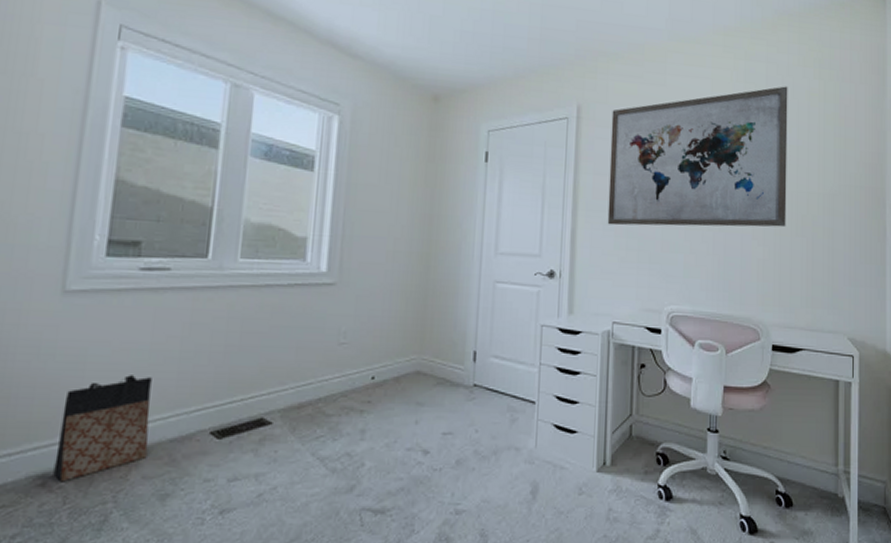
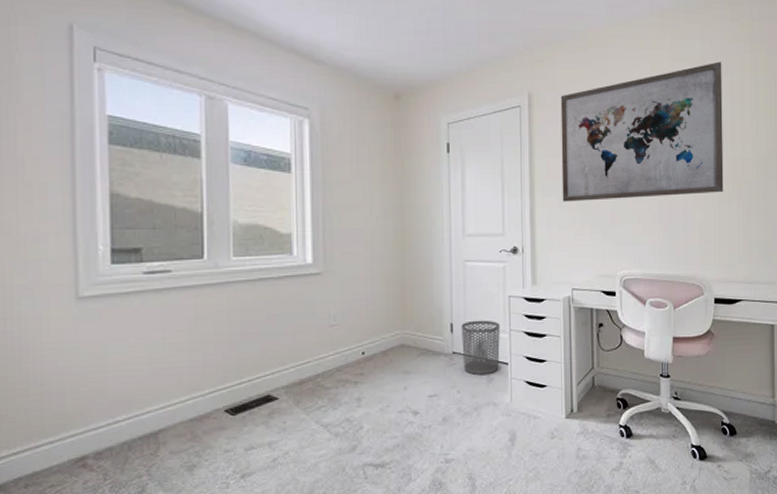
bag: present [53,375,152,482] -> none [91,367,172,462]
waste bin: none [484,349,529,414] -> present [461,320,500,375]

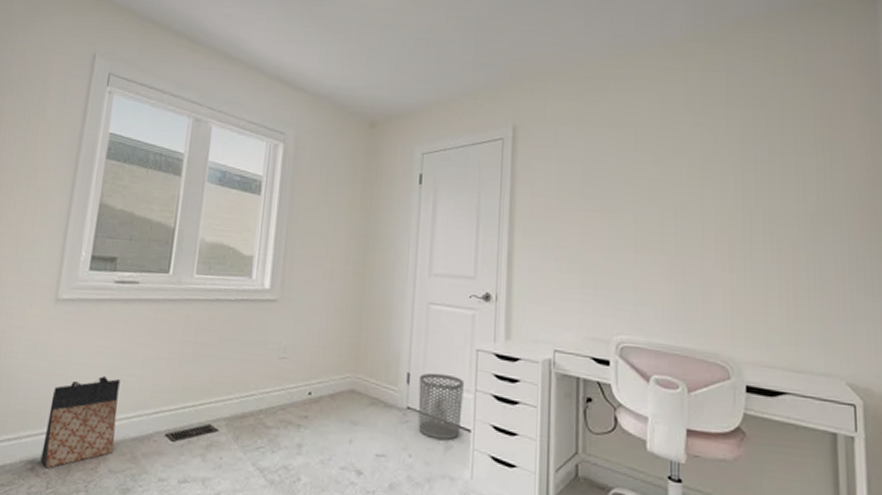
bag: none [91,367,172,462] -> present [40,376,120,469]
wall art: present [560,61,724,202] -> none [546,96,758,252]

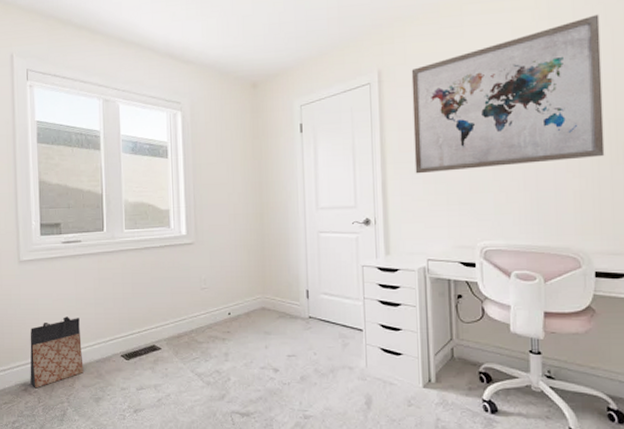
waste bin: present [418,372,464,440] -> none [317,287,354,340]
wall art: none [546,96,758,252] -> present [411,14,605,174]

